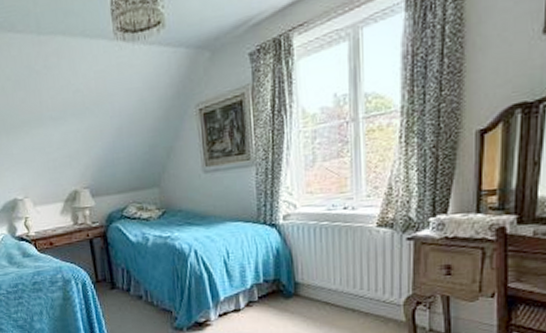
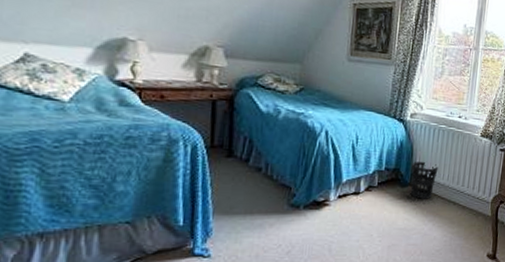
wastebasket: none [293,266,327,310] -> present [410,161,439,199]

